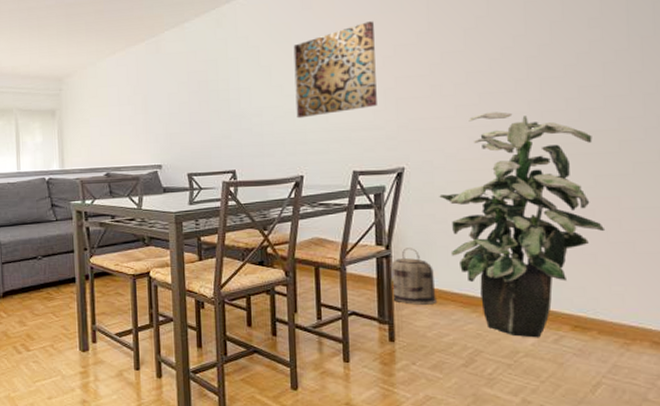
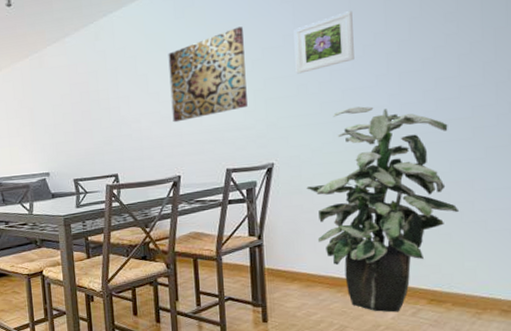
basket: present [390,248,436,305] -> none [262,237,305,288]
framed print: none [427,11,492,74] -> present [293,11,354,74]

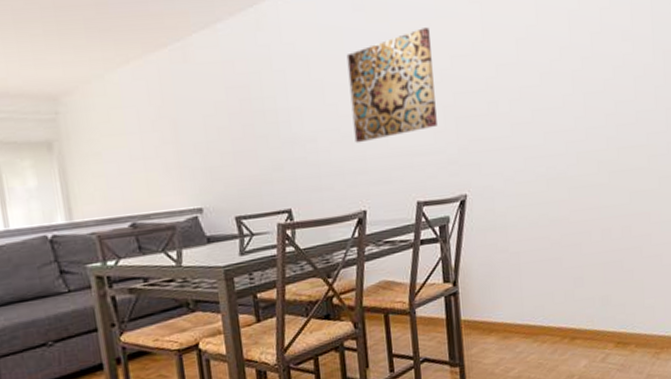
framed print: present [293,11,354,74] -> none [482,19,542,89]
indoor plant: present [306,106,460,313] -> none [500,129,640,361]

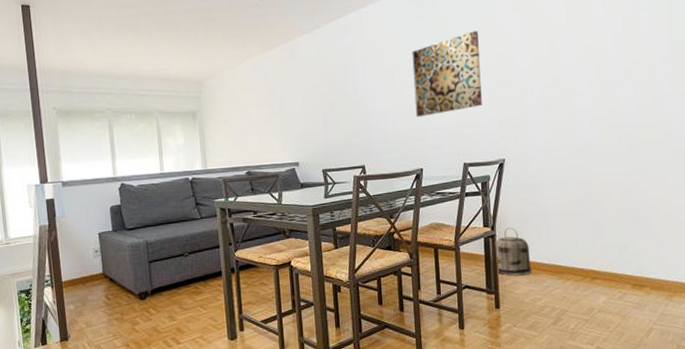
basket: none [457,281,502,343] -> present [495,227,532,276]

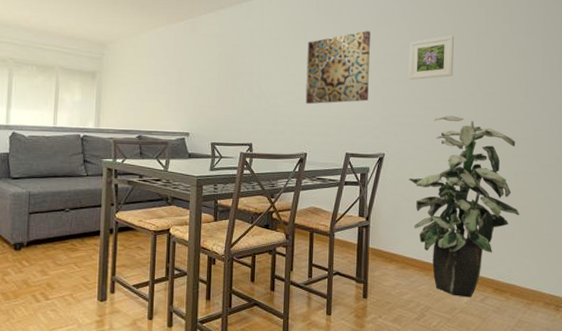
basket: present [495,227,532,276] -> none [368,220,401,268]
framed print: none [521,24,571,78] -> present [408,35,454,80]
indoor plant: none [532,110,655,297] -> present [408,115,520,298]

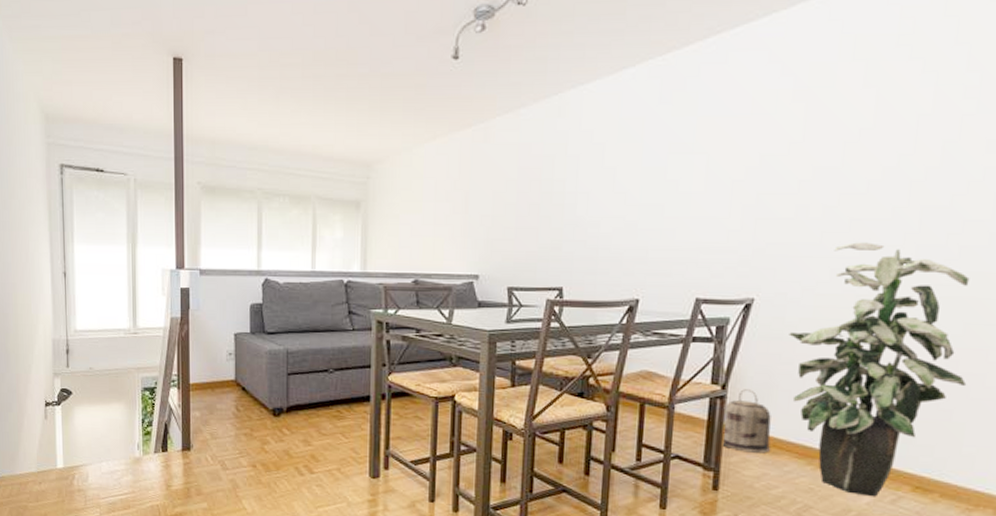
wall art: present [305,31,370,105] -> none [639,124,741,233]
basket: none [368,220,401,268] -> present [722,389,771,453]
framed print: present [408,35,454,80] -> none [797,122,877,192]

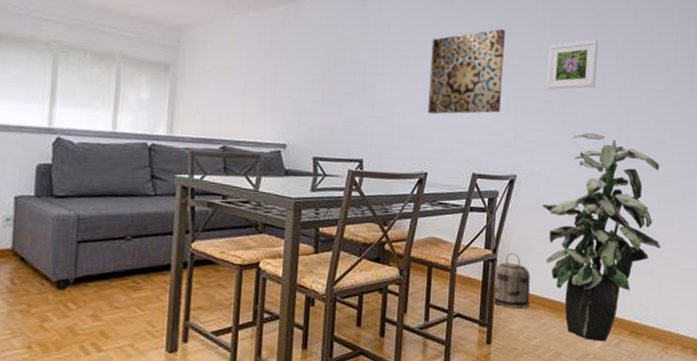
wall art: none [639,124,741,233] -> present [427,29,505,115]
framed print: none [797,122,877,192] -> present [546,39,598,90]

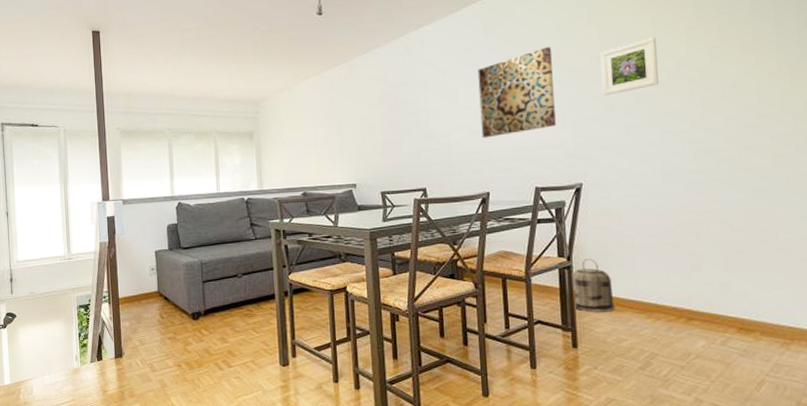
indoor plant: present [542,132,661,342] -> none [614,130,764,341]

